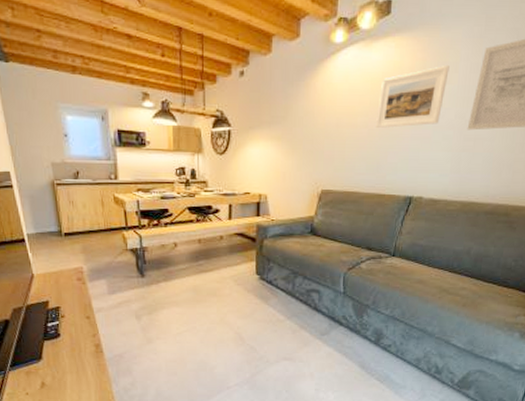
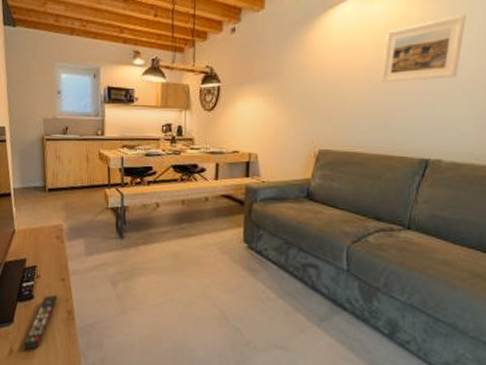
remote control: none [53,331,85,382] -> present [22,294,58,350]

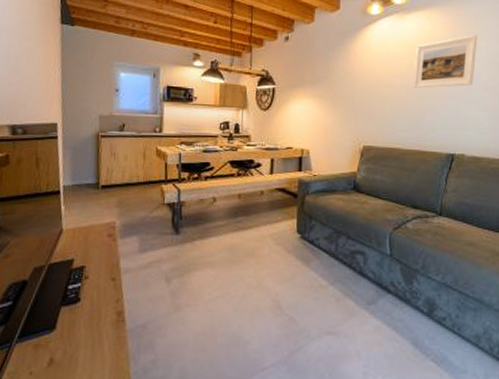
remote control: present [22,294,58,350] -> none [64,295,108,358]

